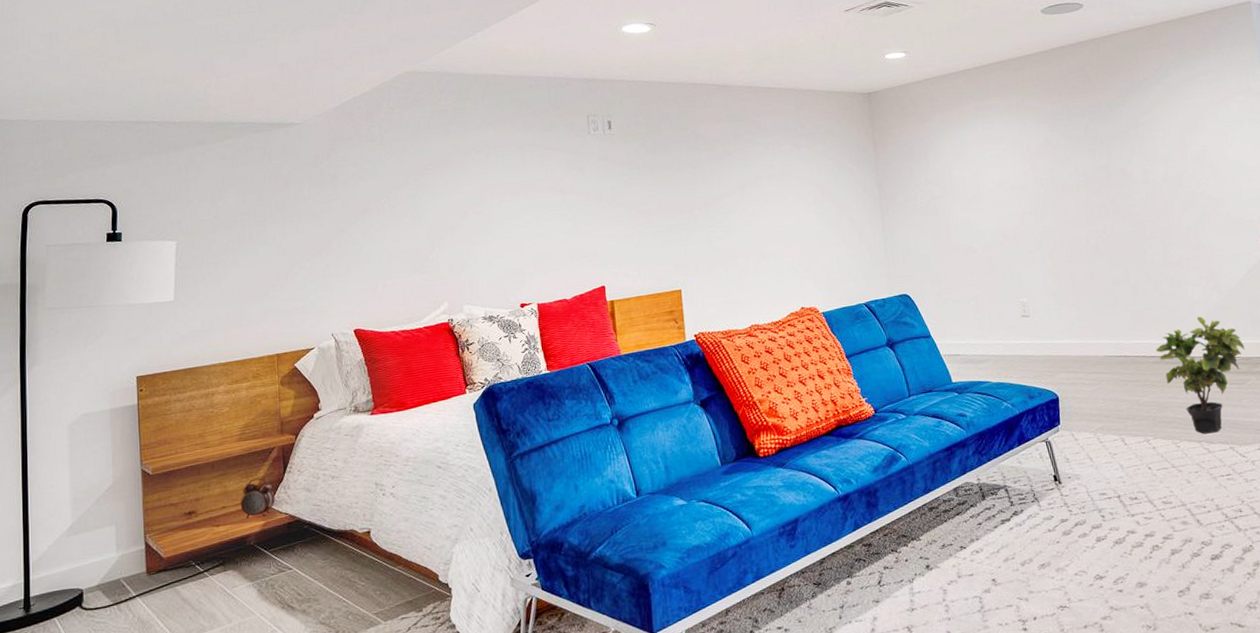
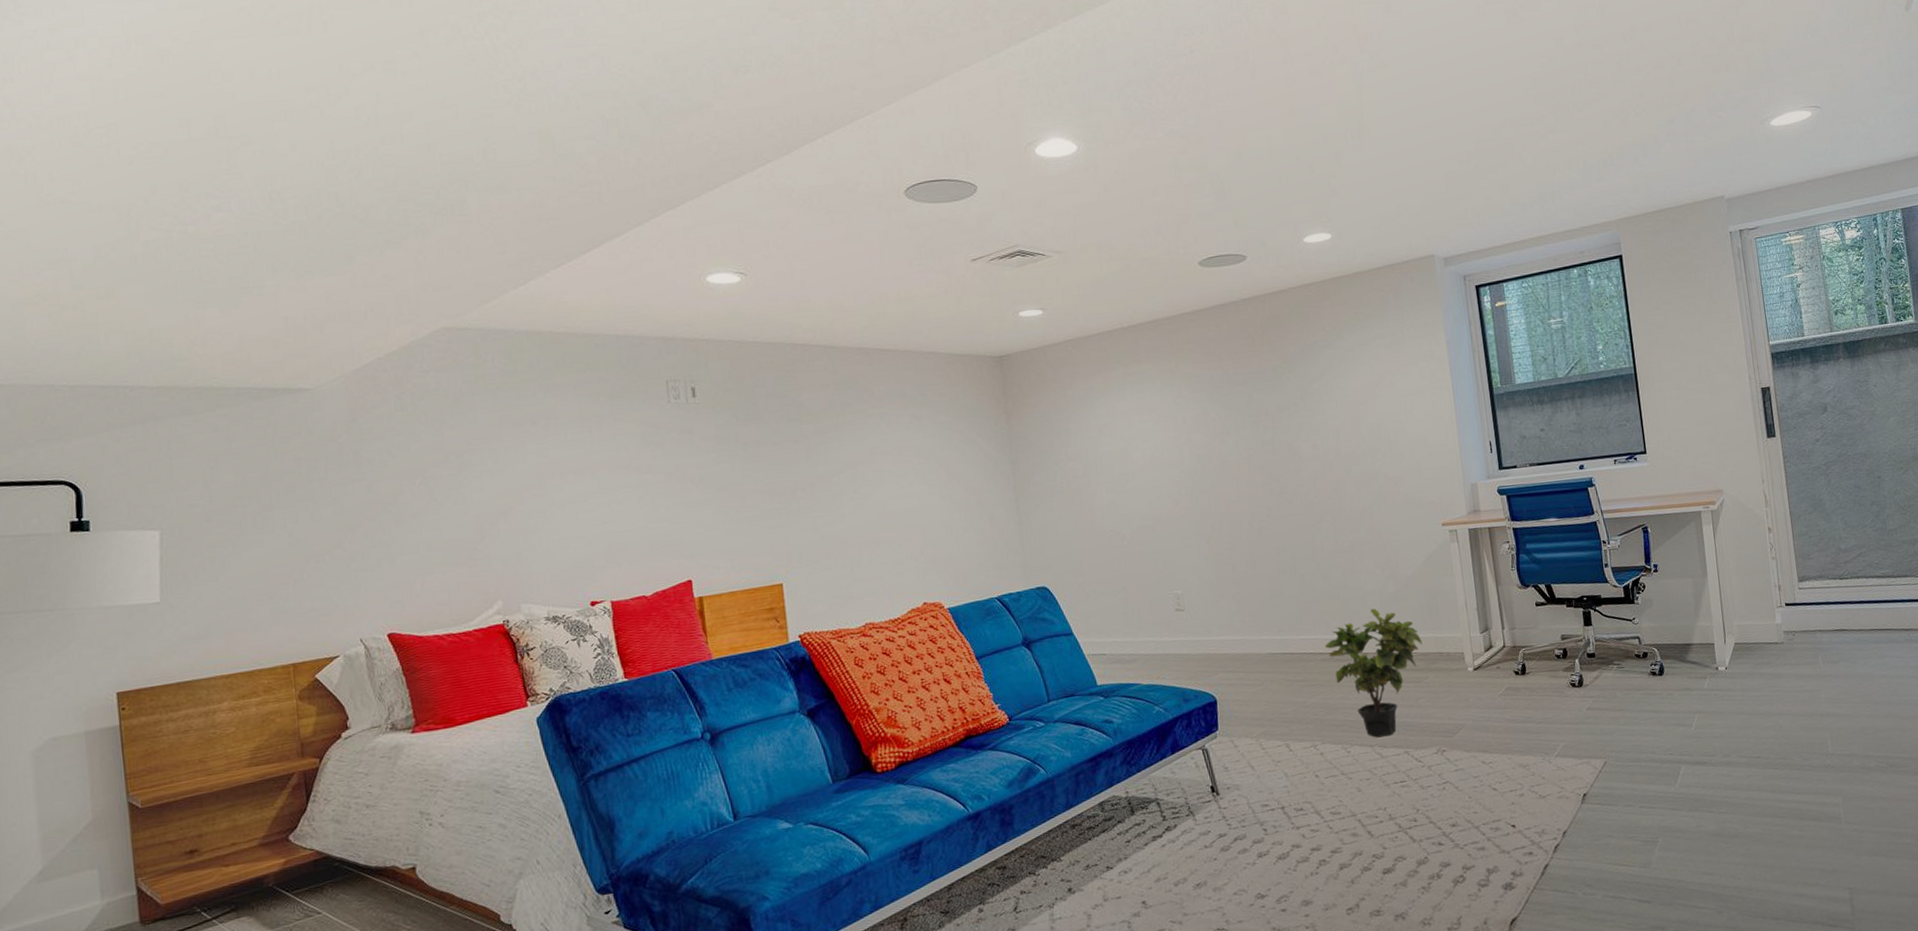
alarm clock: present [241,478,275,518] -> none [254,809,297,856]

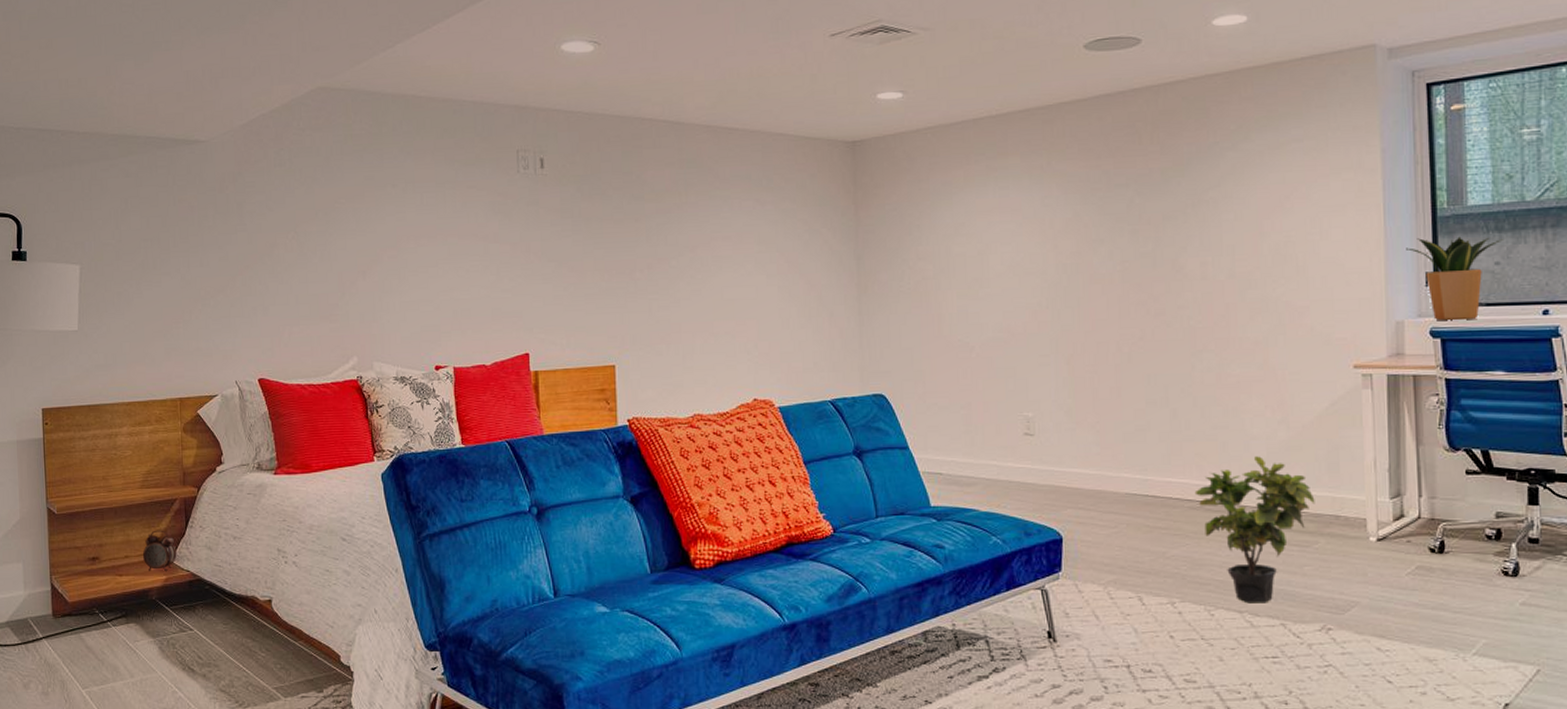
alarm clock: none [254,809,297,856] -> present [143,530,177,571]
potted plant: none [1473,410,1545,481] -> present [1406,236,1503,321]

